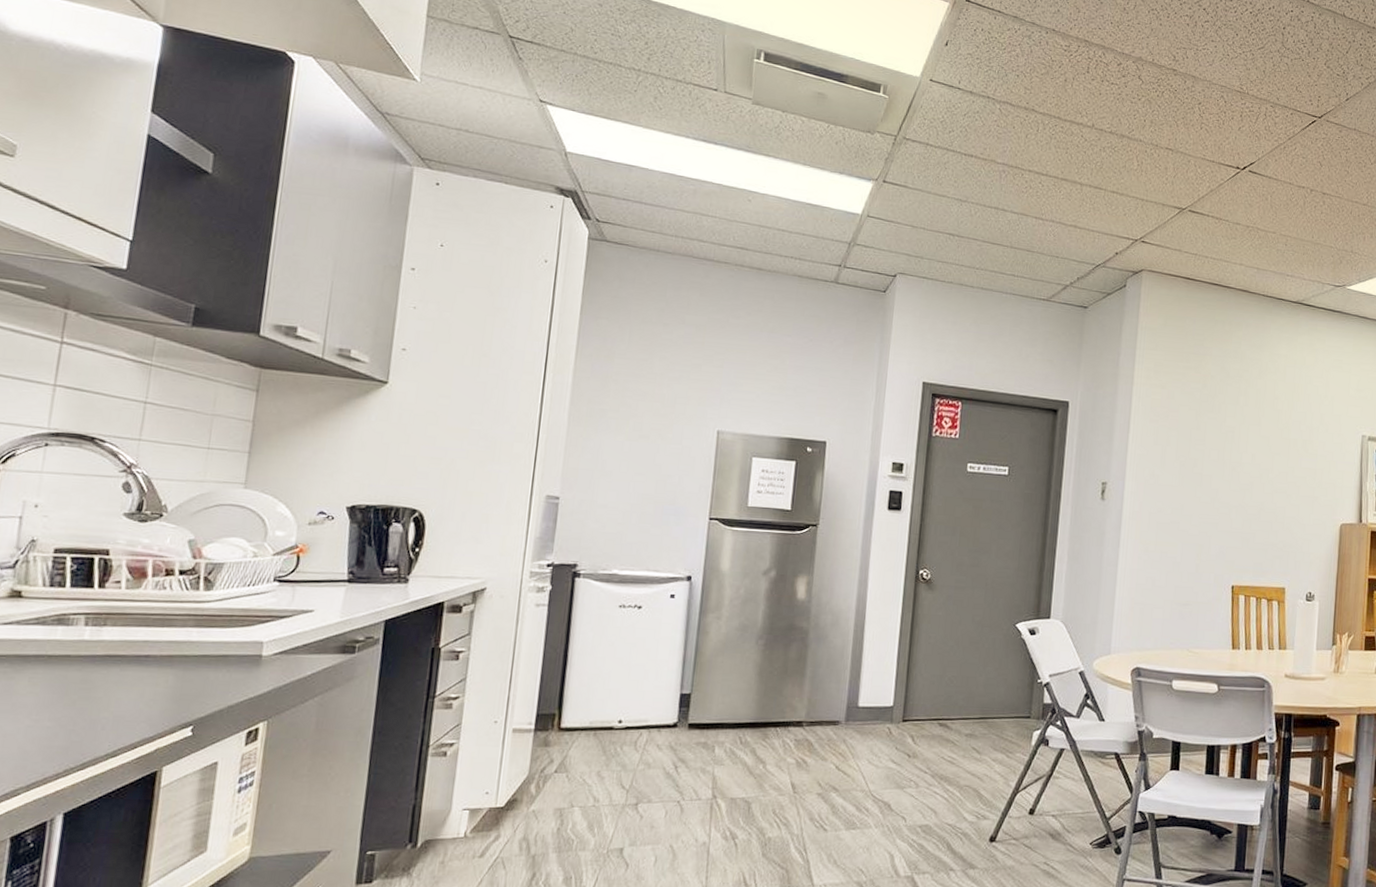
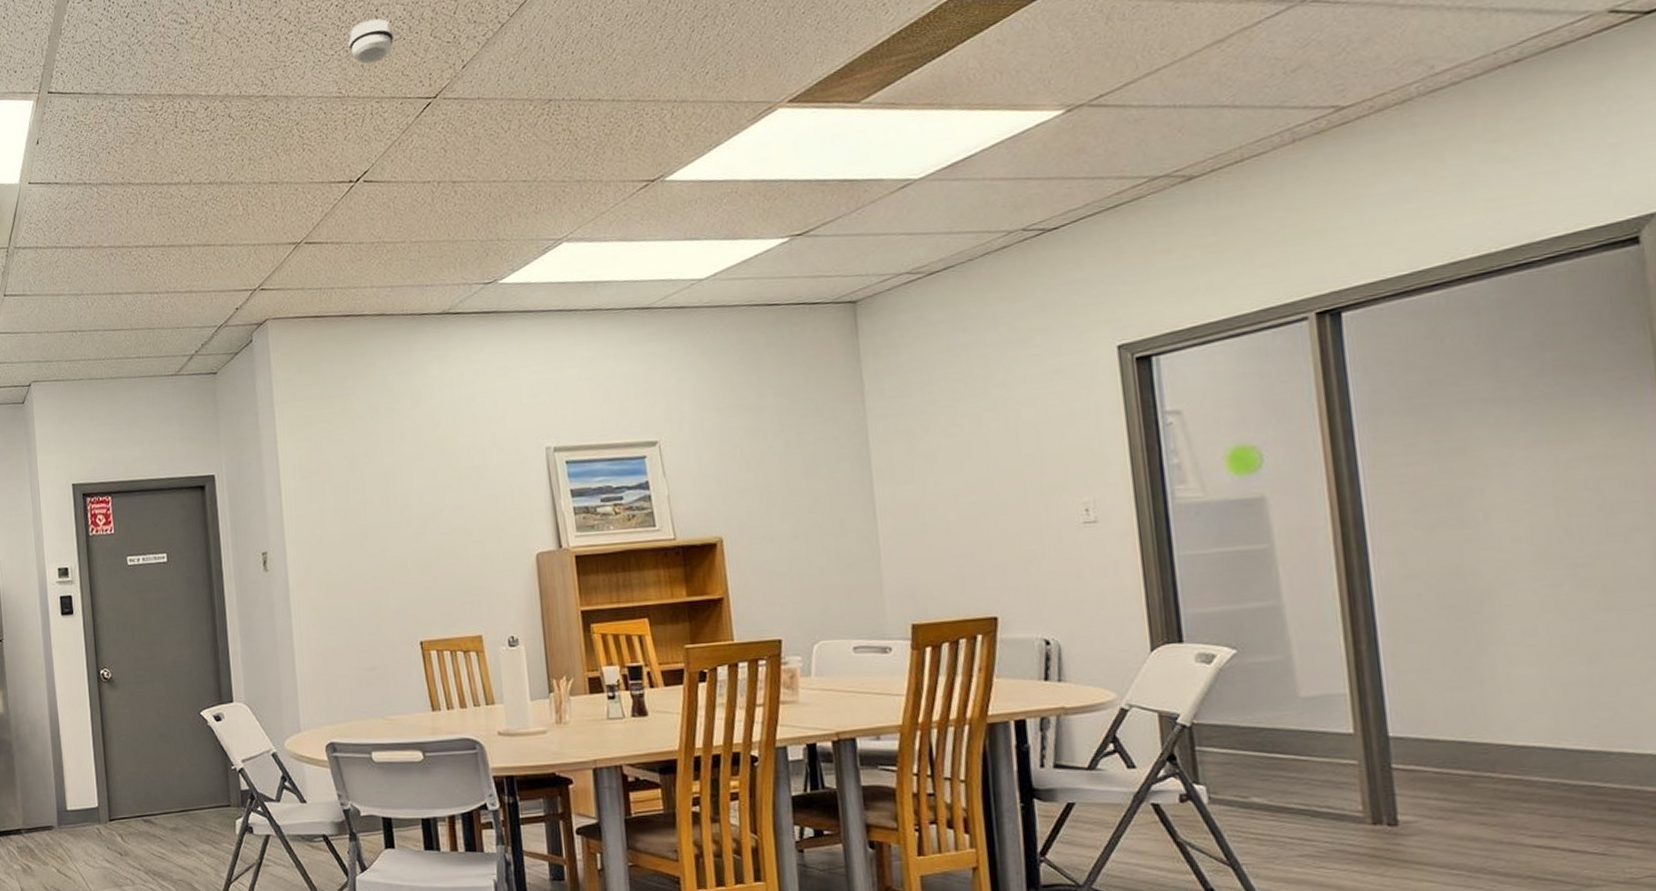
smoke detector: none [1255,34,1295,73] -> present [348,19,394,64]

